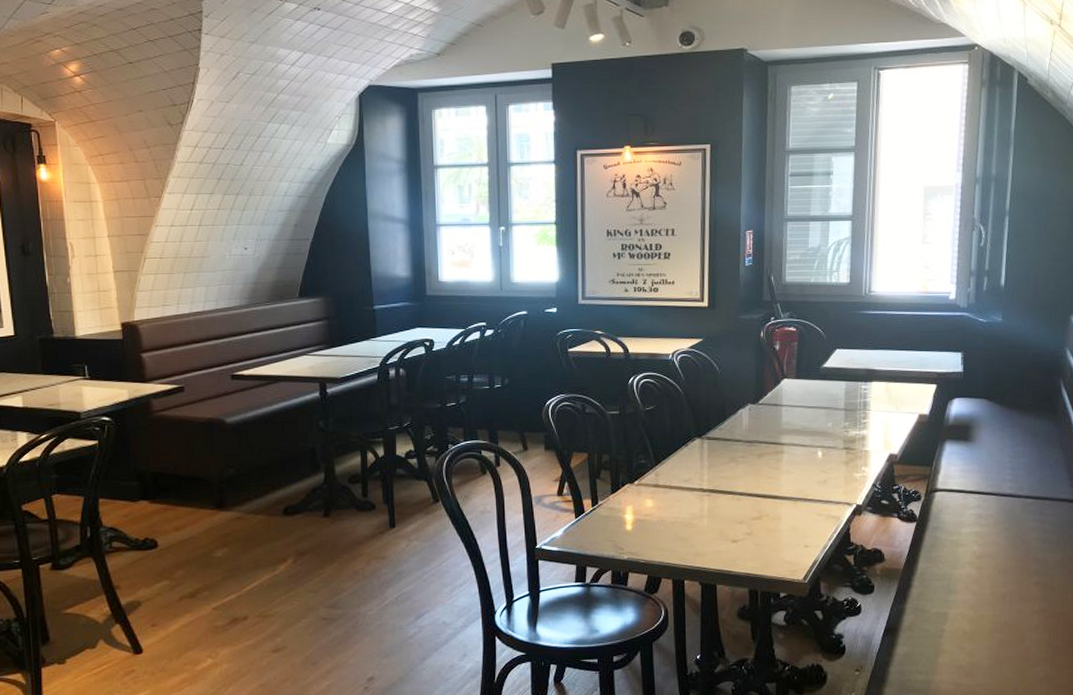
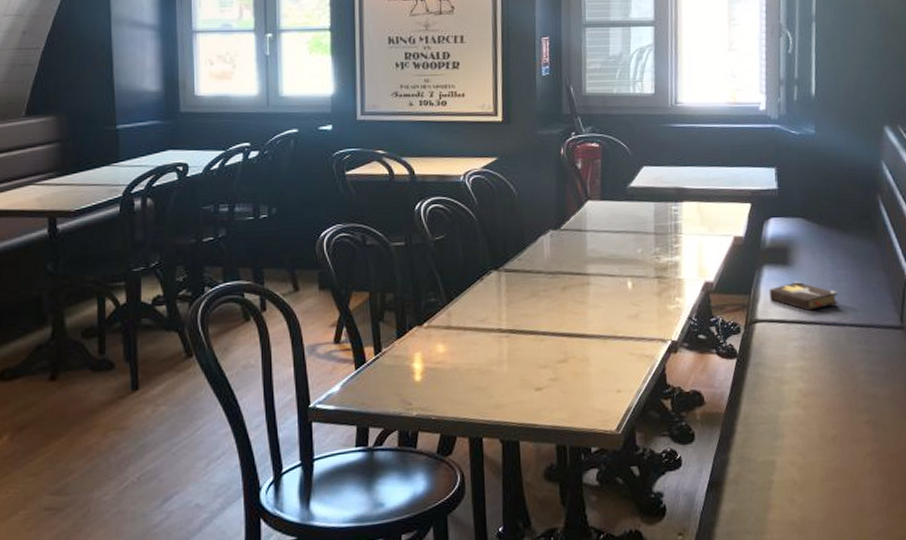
hardback book: none [950,456,1015,483] -> present [769,281,838,311]

